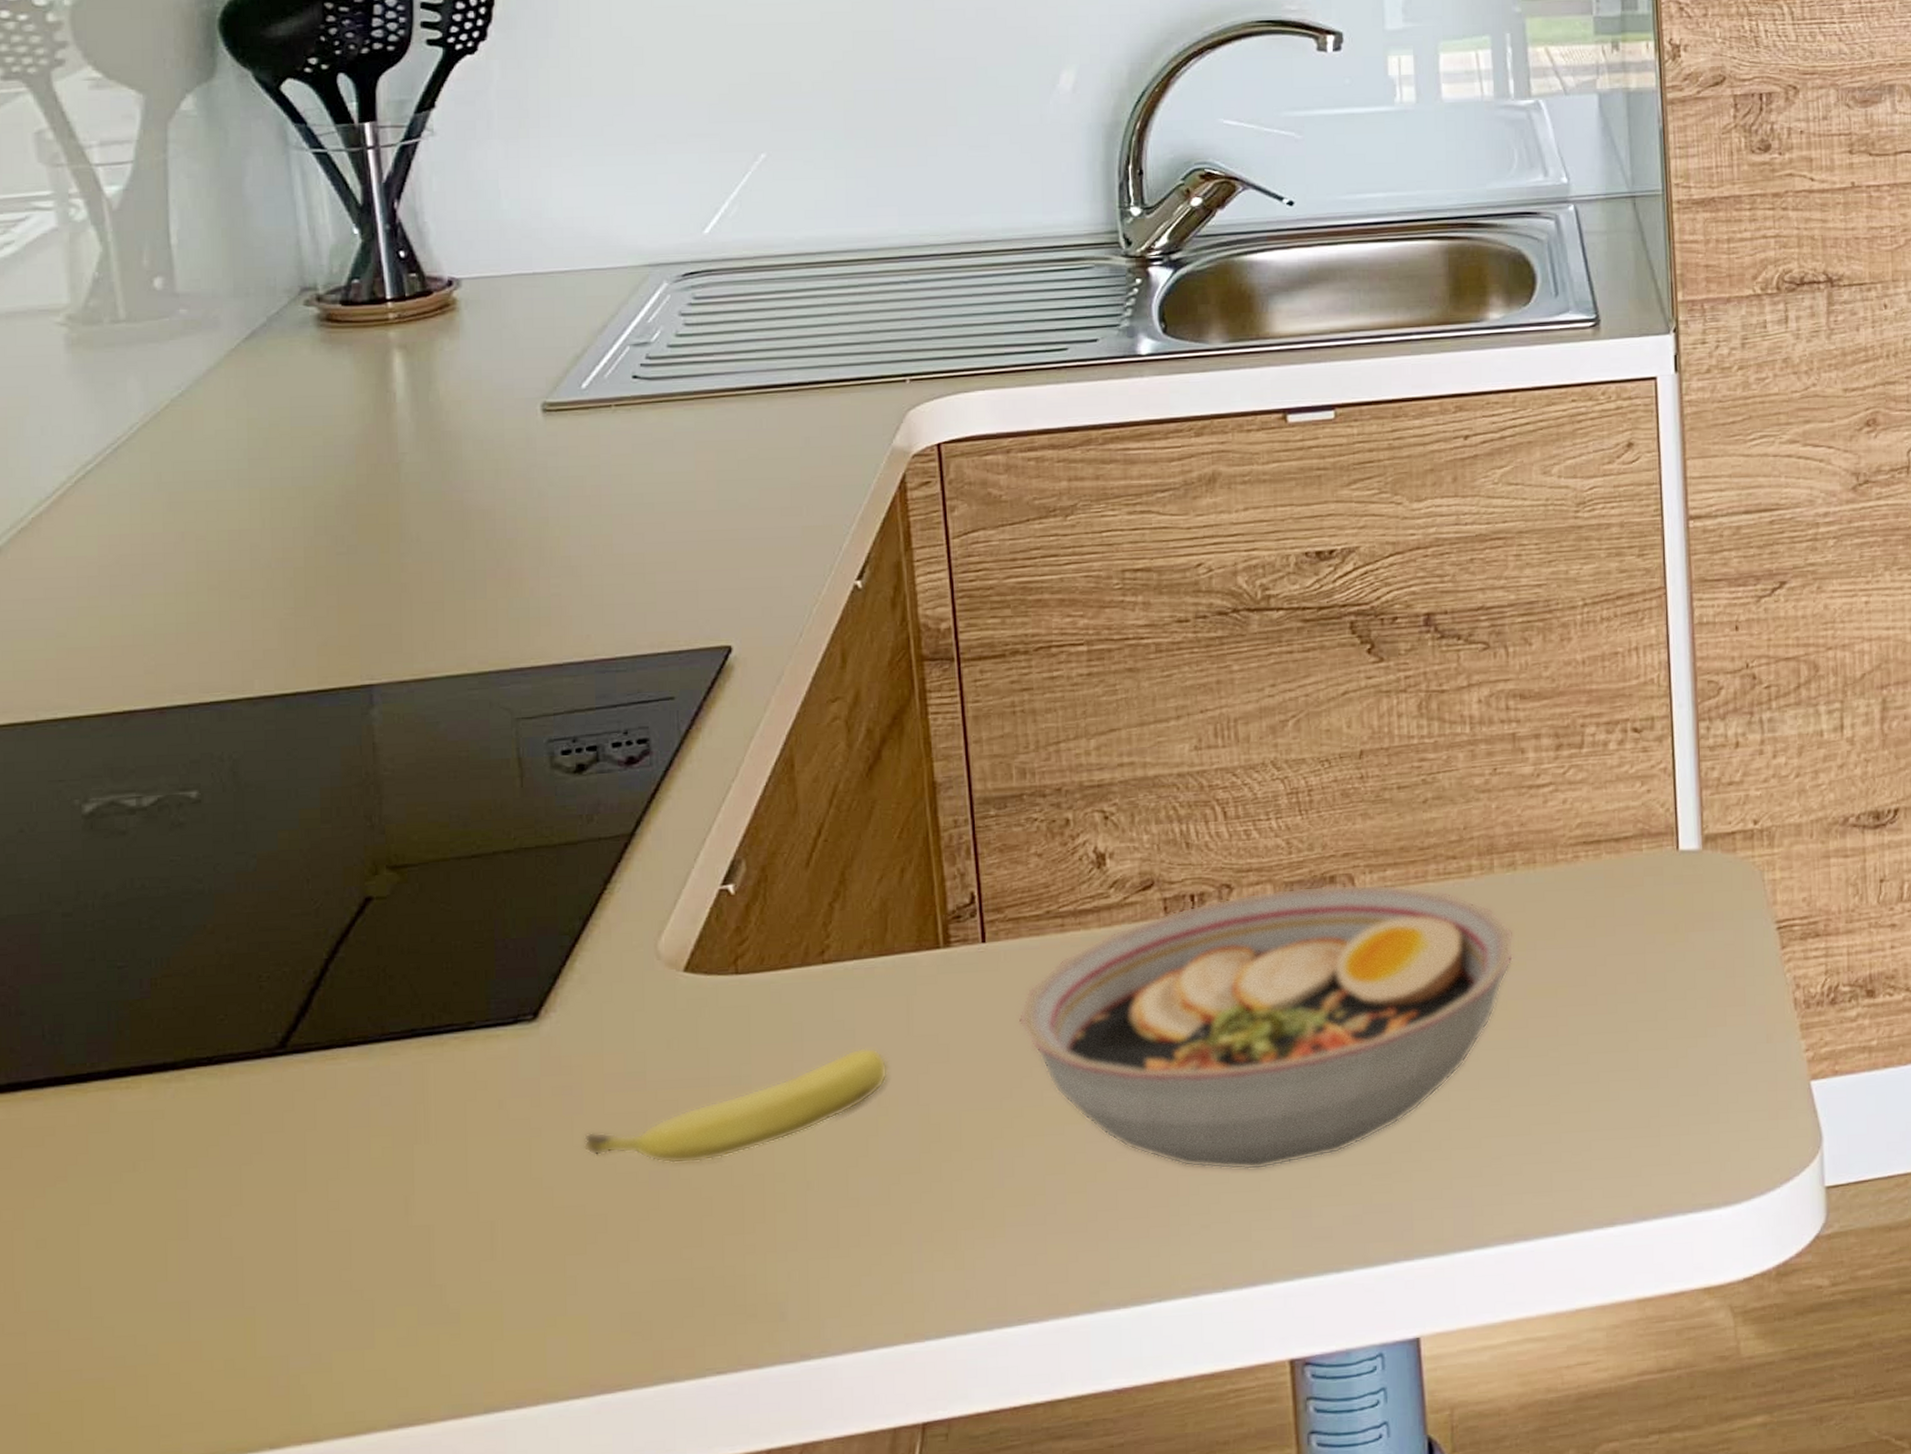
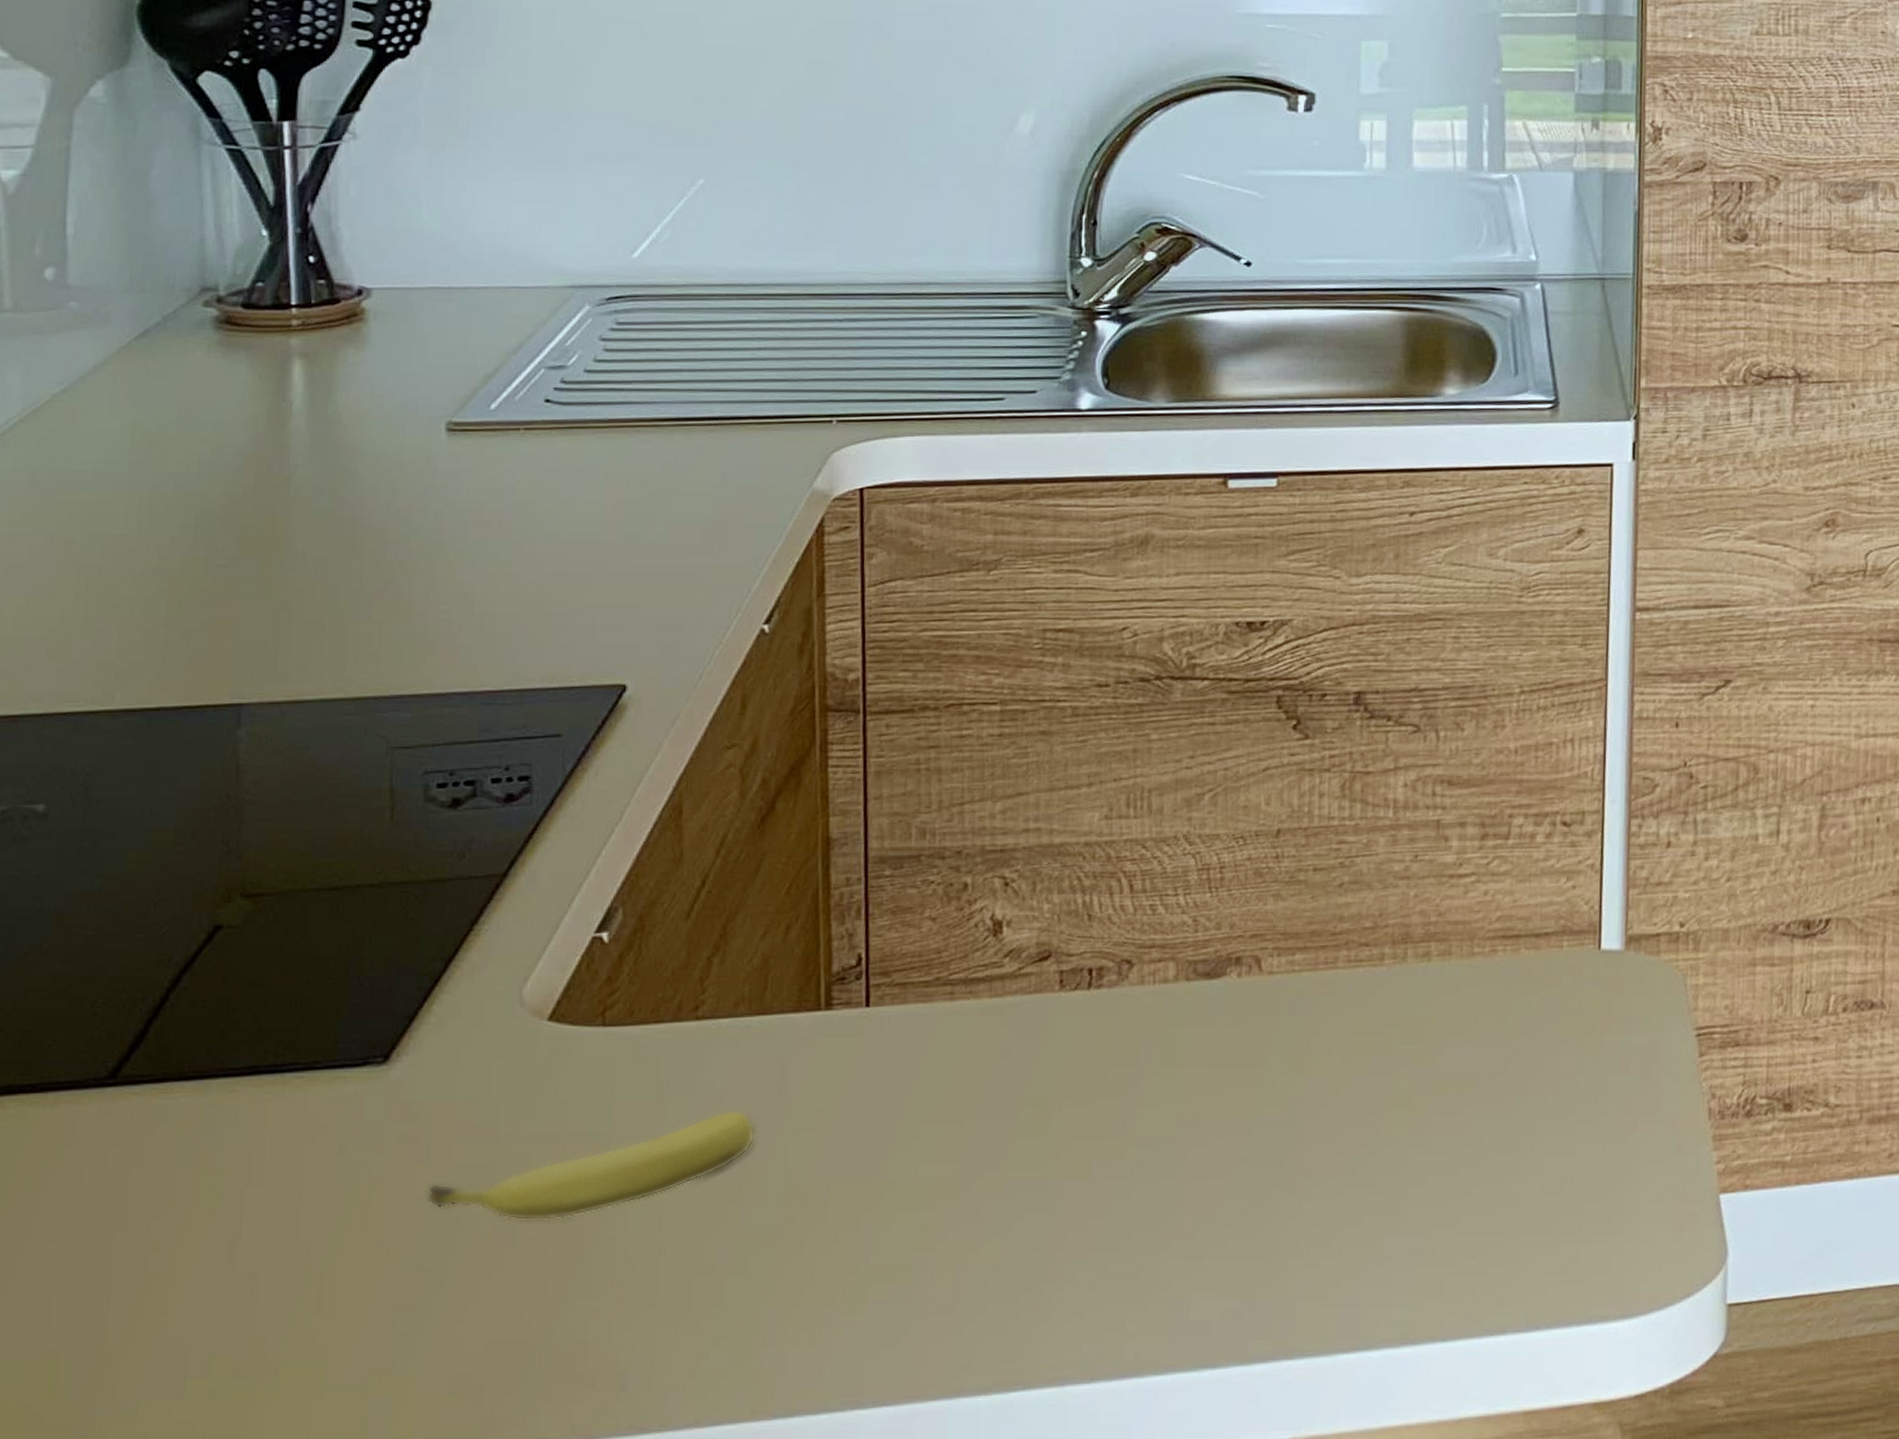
bowl: present [1018,884,1514,1170] -> none [897,965,1423,1258]

